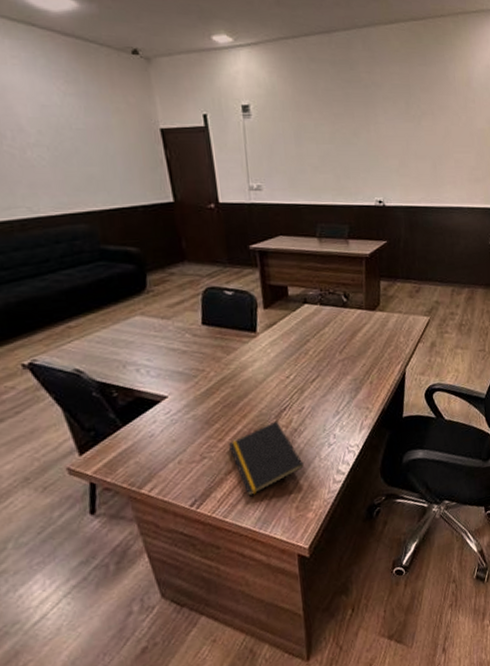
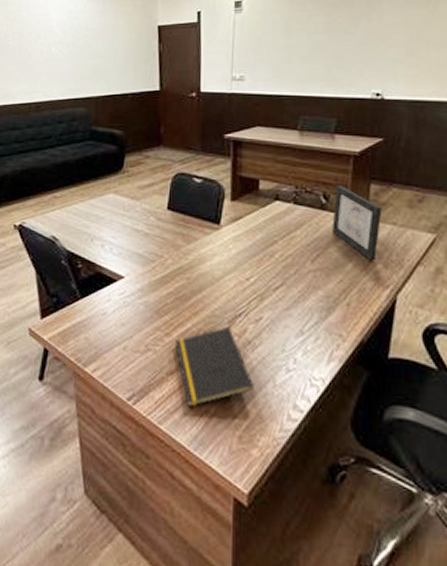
picture frame: none [353,285,391,345] -> present [332,186,382,261]

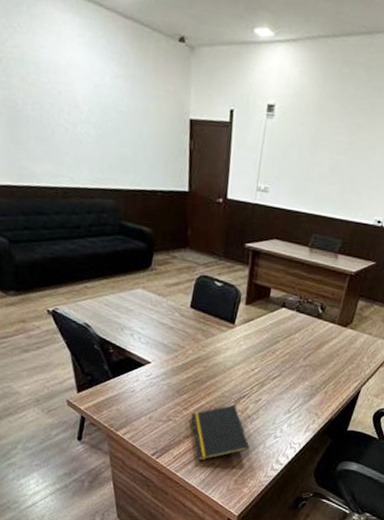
picture frame: present [332,186,382,261] -> none [323,299,364,362]

